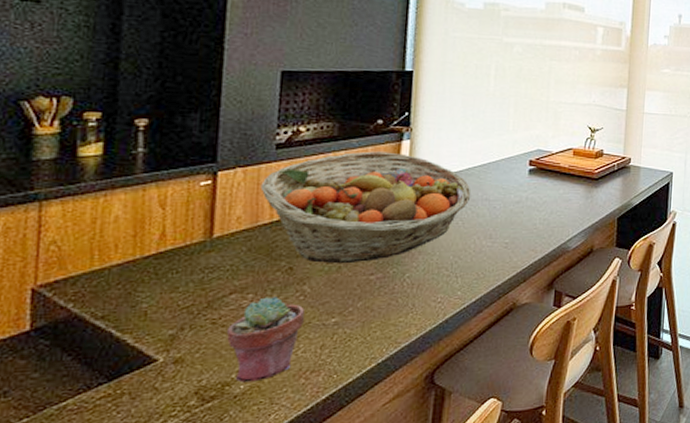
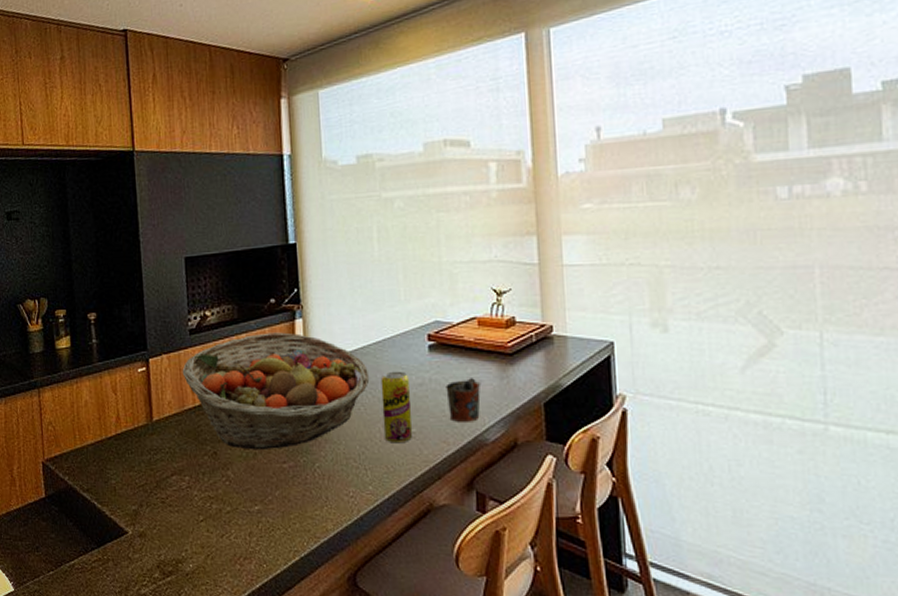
potted succulent: present [227,297,305,383] -> none [174,480,232,562]
beverage can: none [478,190,508,253] -> present [380,371,413,444]
mug: none [539,197,570,233] -> present [446,378,482,422]

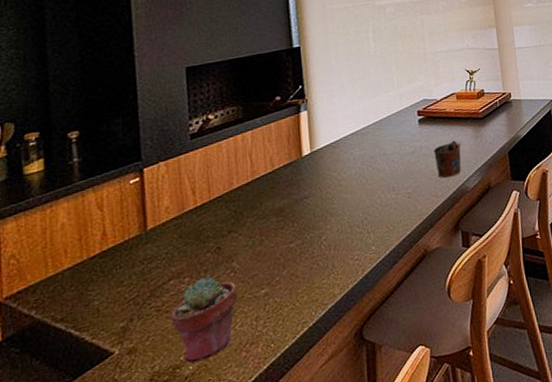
potted succulent: none [174,480,232,562] -> present [171,277,237,364]
fruit basket: present [182,332,370,451] -> none [182,124,370,239]
beverage can: present [380,371,413,444] -> none [379,143,409,206]

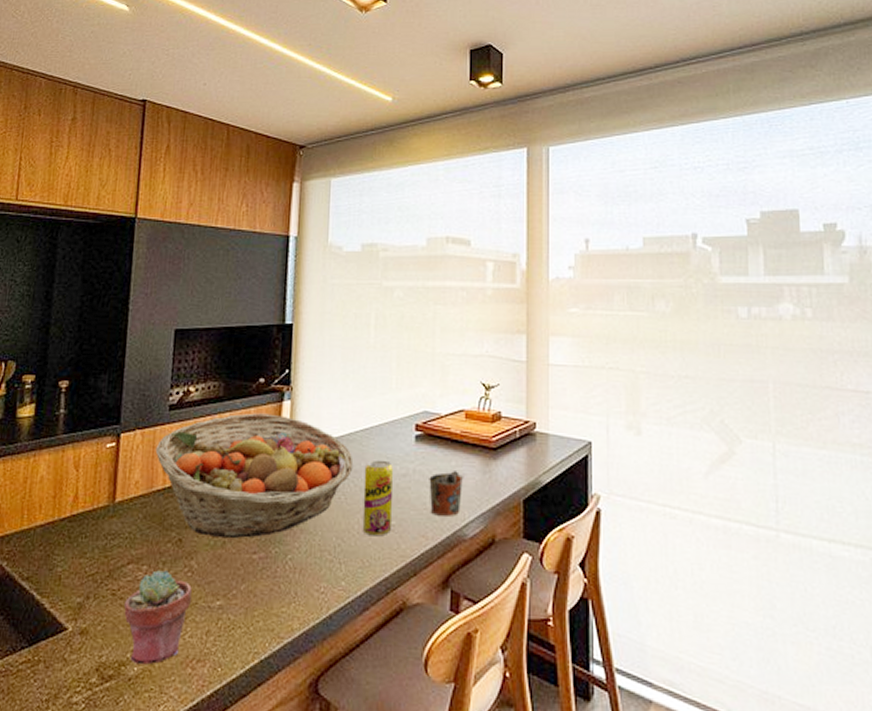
fruit basket: none [182,124,370,239] -> present [155,413,354,539]
beverage can: none [379,143,409,206] -> present [362,460,393,537]

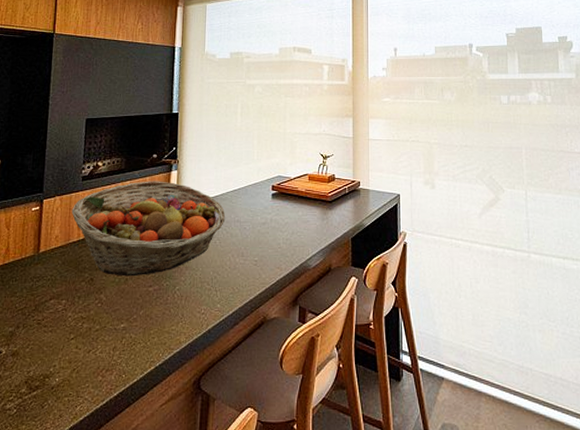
potted succulent: present [124,570,192,665] -> none [47,303,101,376]
beverage can: present [362,460,393,537] -> none [233,213,256,270]
mug: present [429,471,464,516] -> none [282,219,308,252]

